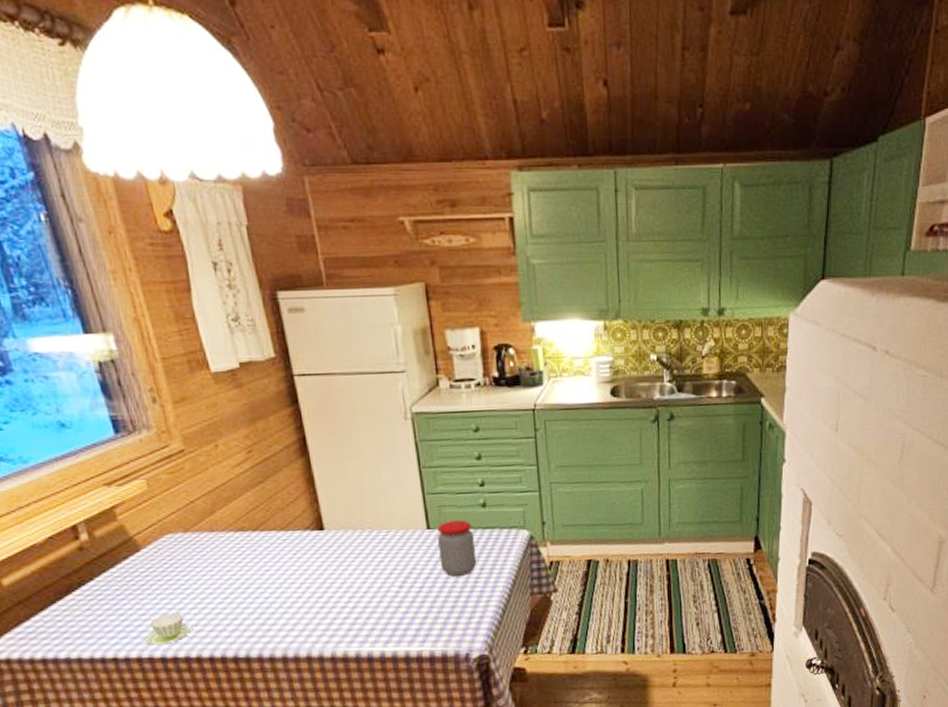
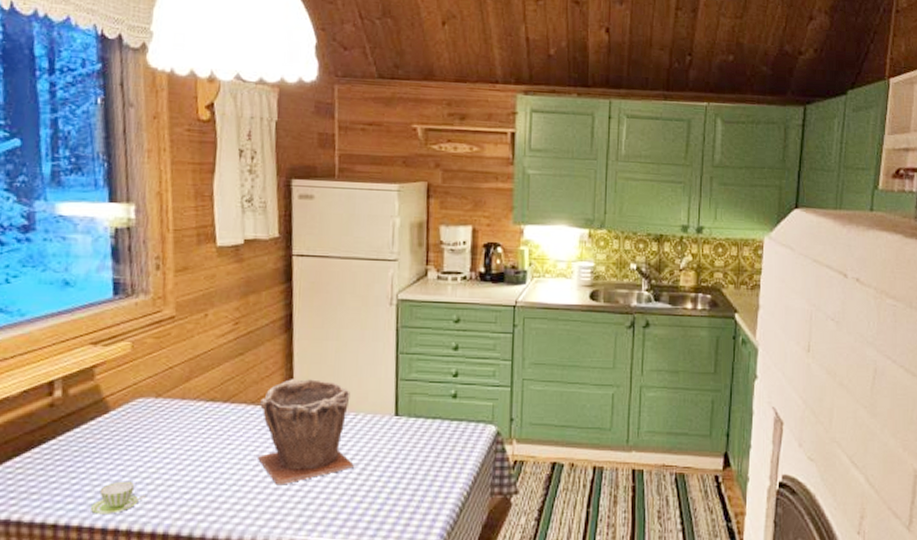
plant pot: none [290,500,394,603] -> present [258,379,354,484]
jar: present [437,520,477,577] -> none [403,409,441,467]

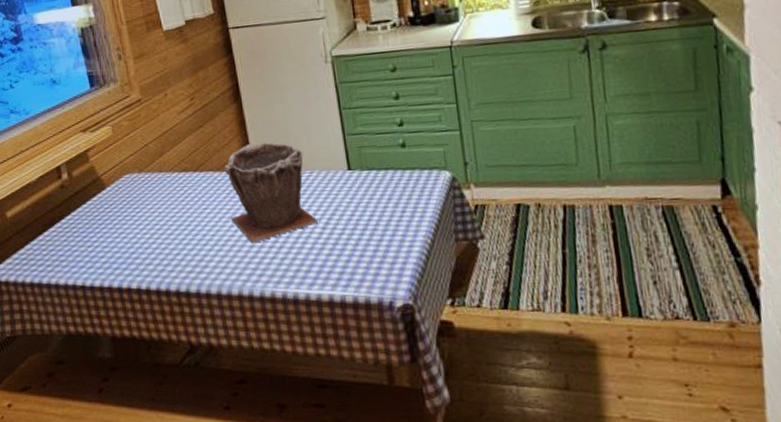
cup: present [90,481,146,514] -> none [106,246,147,276]

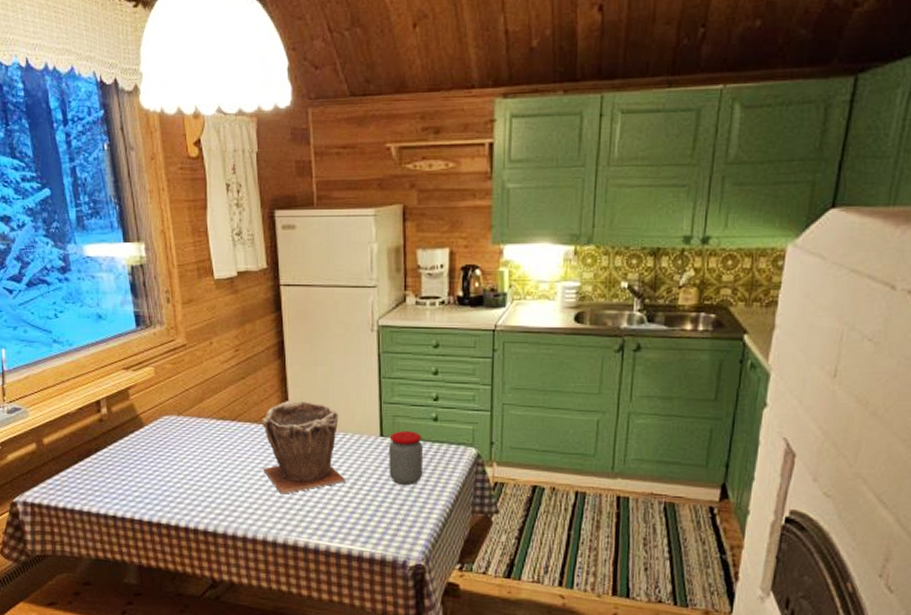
jar: none [357,161,398,219] -> present [389,431,423,485]

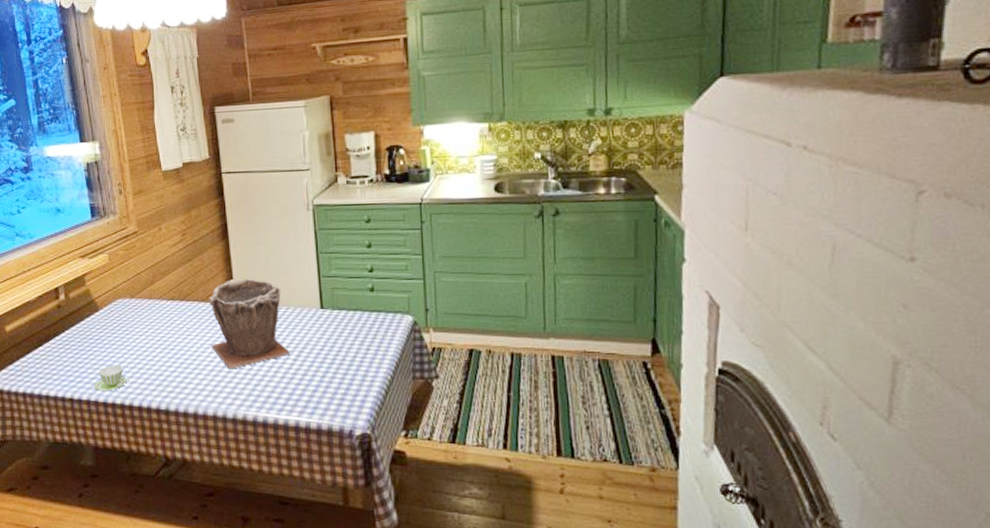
cup: none [138,484,178,510] -> present [94,365,132,391]
jar: present [389,431,423,485] -> none [329,302,364,354]

